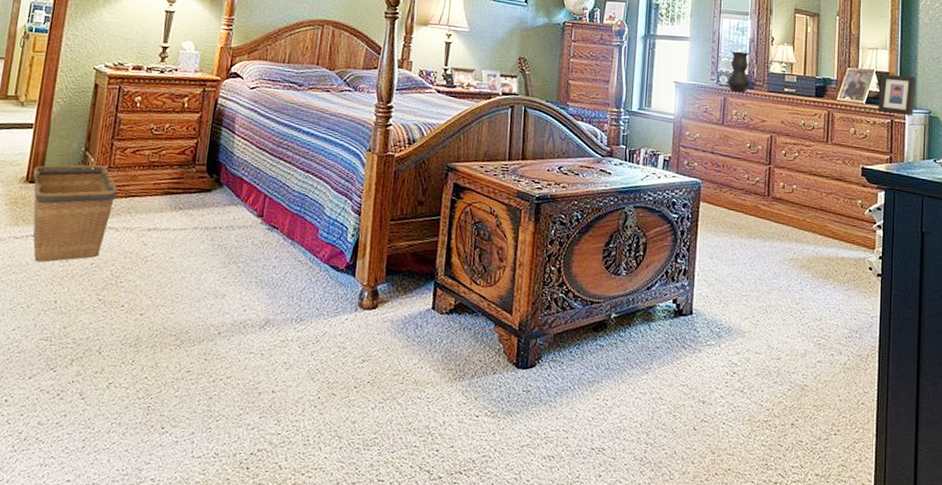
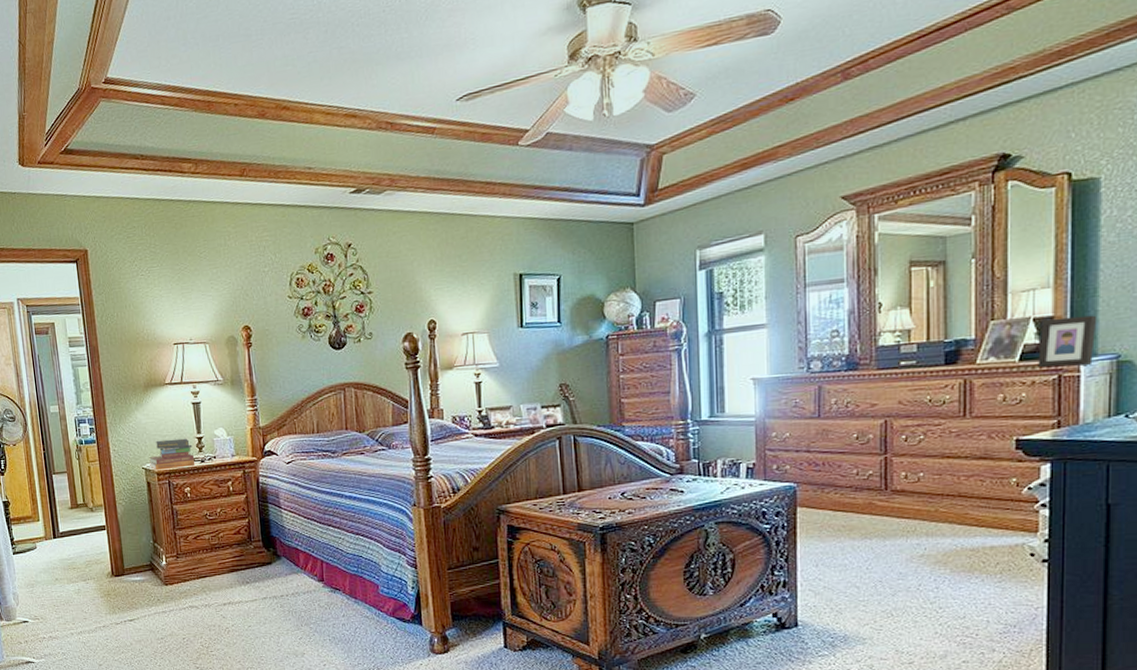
bicycle basket: present [33,164,118,262] -> none [116,554,190,642]
books: none [102,42,155,76] -> present [149,438,195,471]
vase: present [727,51,750,93] -> none [821,327,852,378]

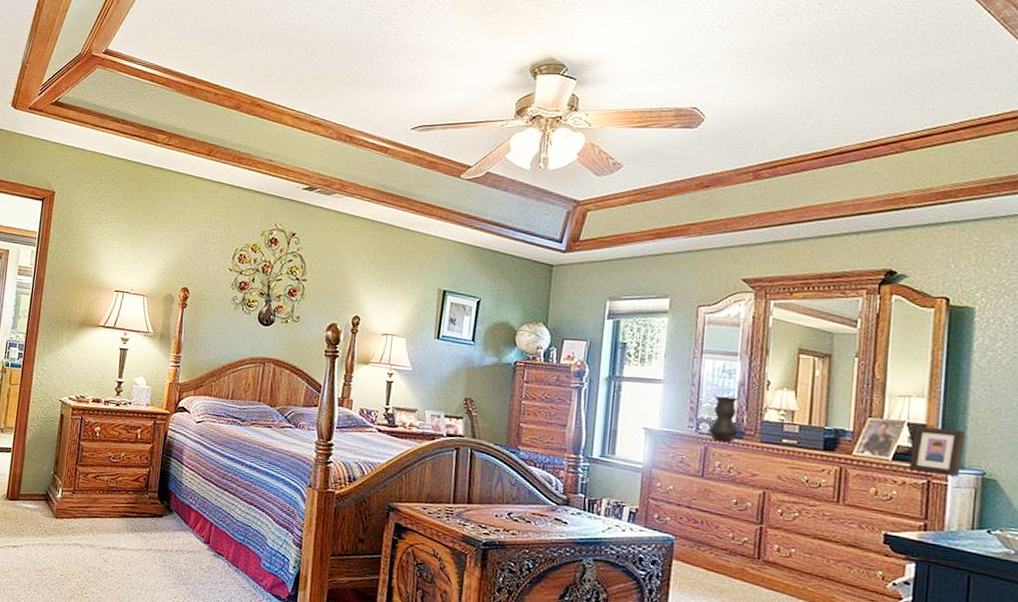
books: present [149,438,195,471] -> none [67,376,112,408]
vase: none [821,327,852,378] -> present [709,396,738,443]

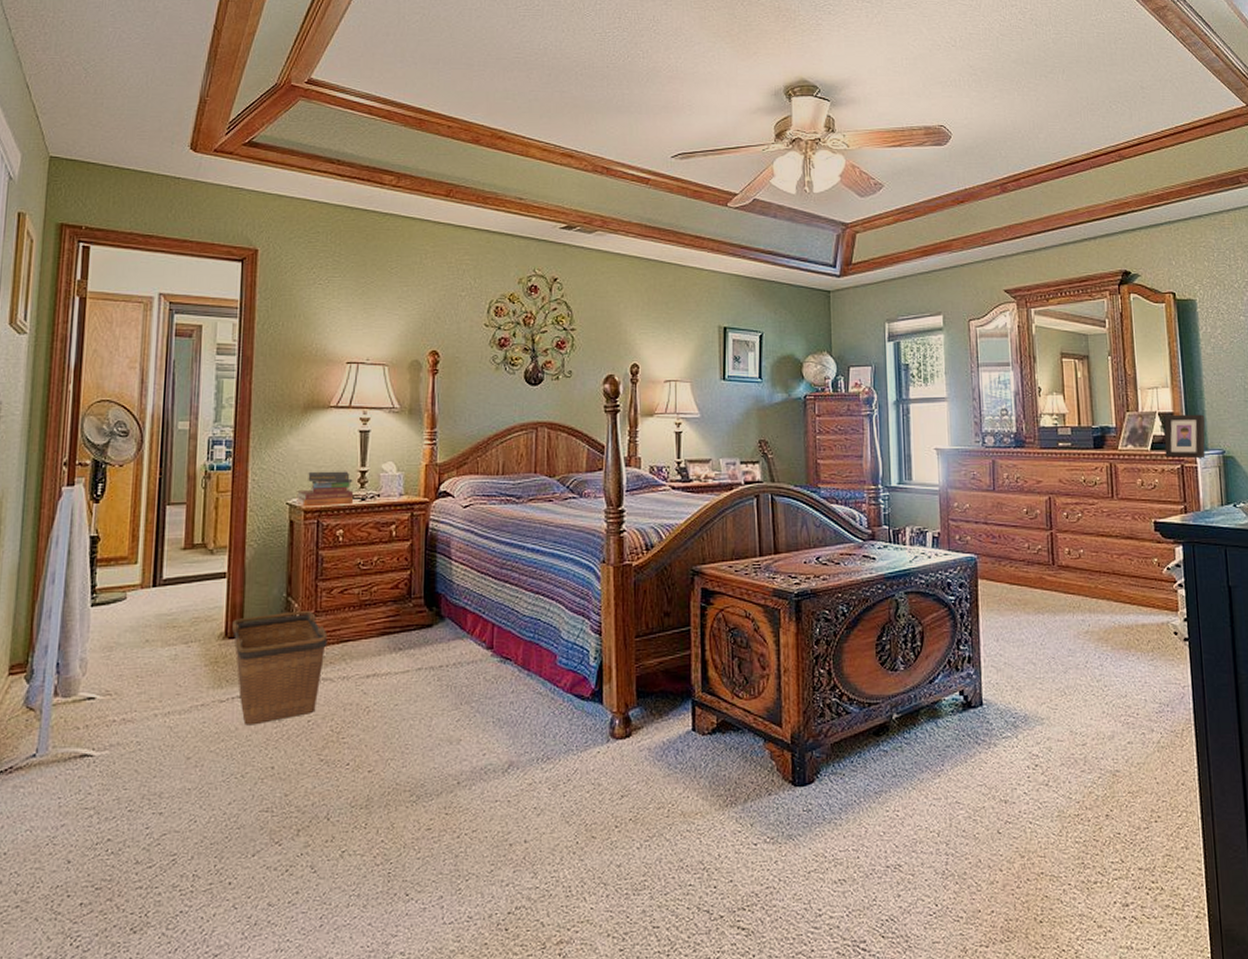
bicycle basket: none [12,485,82,570] -> present [232,611,328,726]
books: none [67,376,112,408] -> present [296,471,354,507]
vase: present [709,396,738,443] -> none [994,407,1020,454]

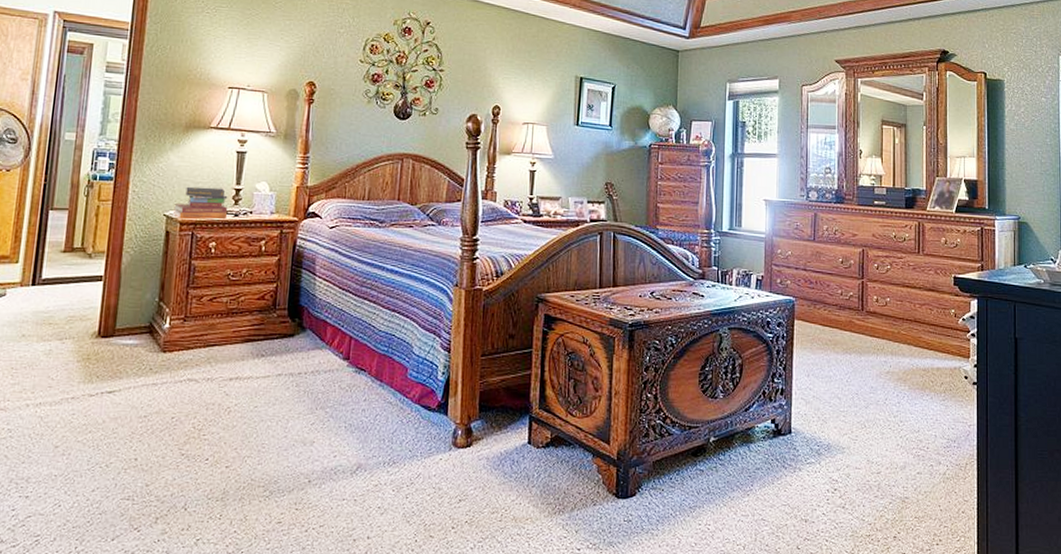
bicycle basket: present [232,611,328,726] -> none [105,315,196,419]
picture frame: present [1164,414,1206,459] -> none [968,181,1005,223]

